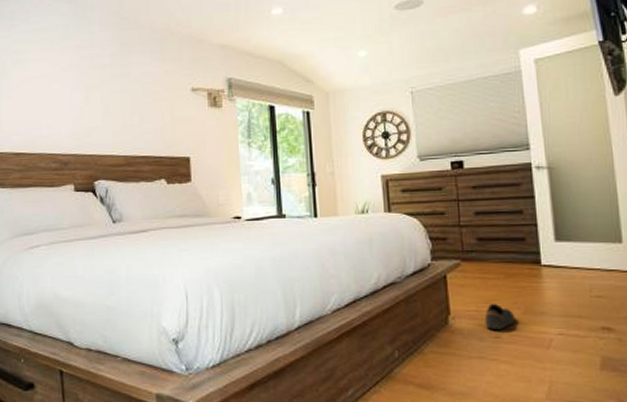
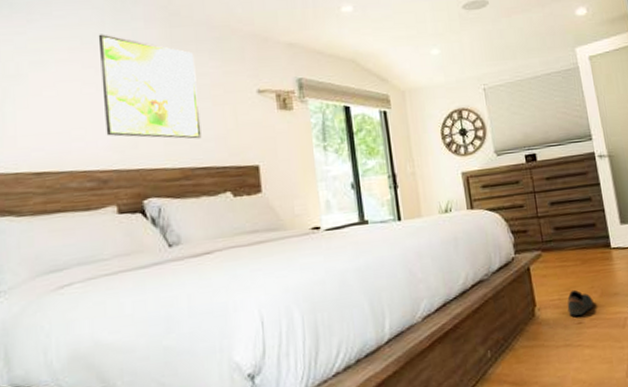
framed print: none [63,37,143,131] -> present [98,34,202,139]

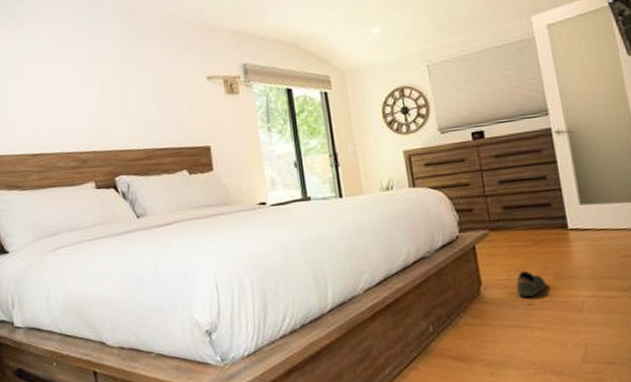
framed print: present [98,34,202,139] -> none [73,33,161,123]

